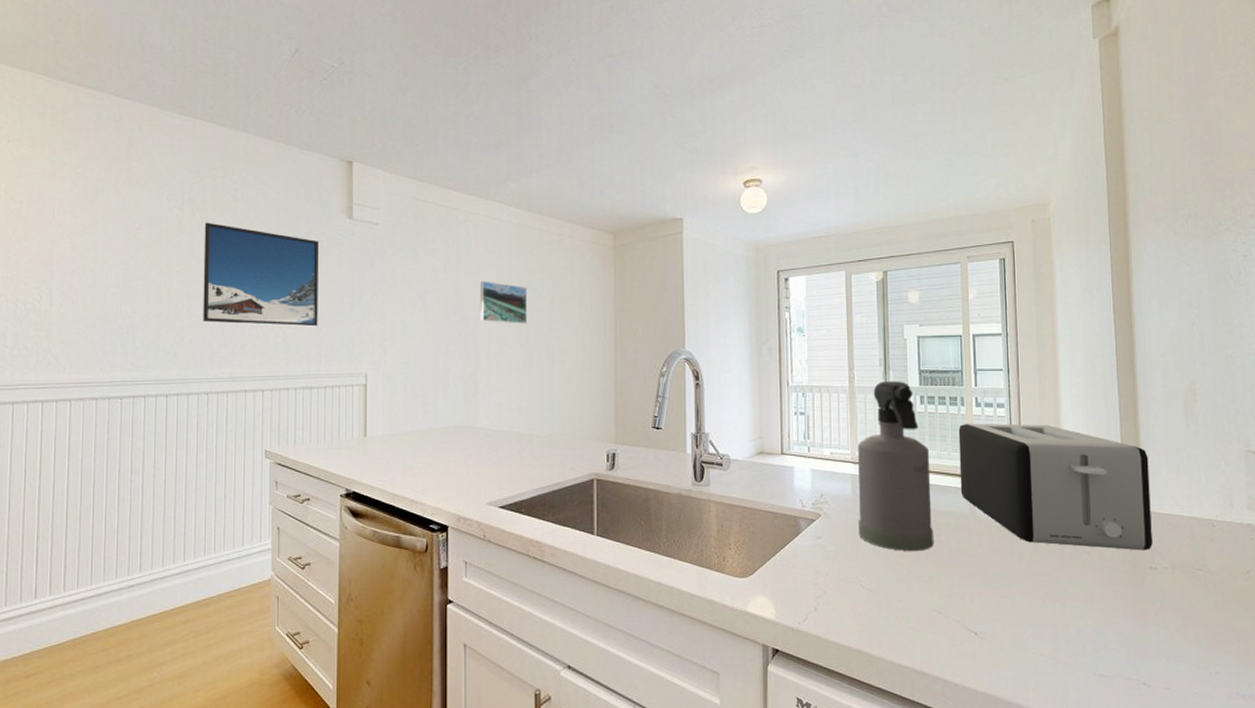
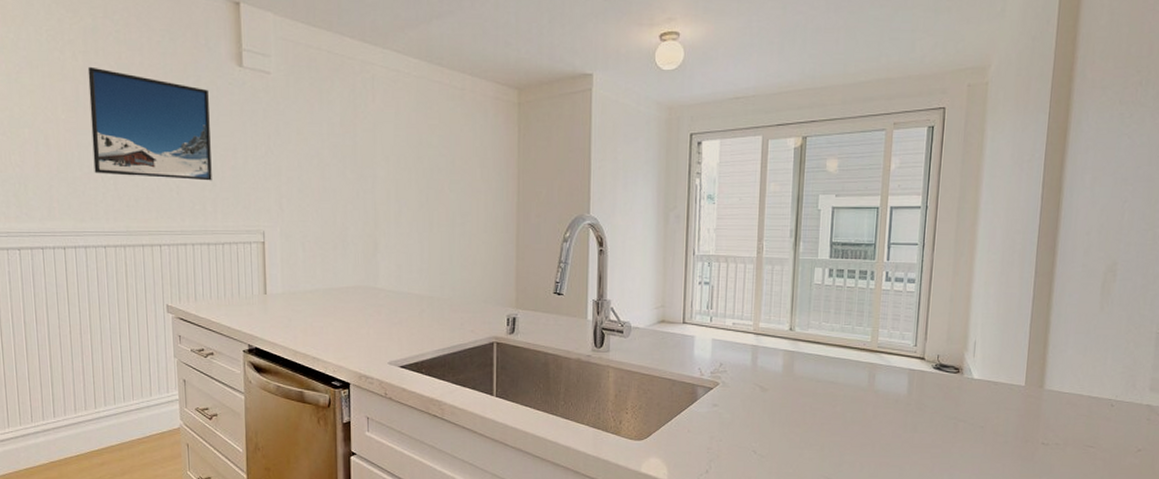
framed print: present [479,280,528,324] -> none [377,137,428,184]
spray bottle: present [858,381,934,551] -> none [755,253,834,420]
toaster: present [958,423,1152,551] -> none [861,297,1057,427]

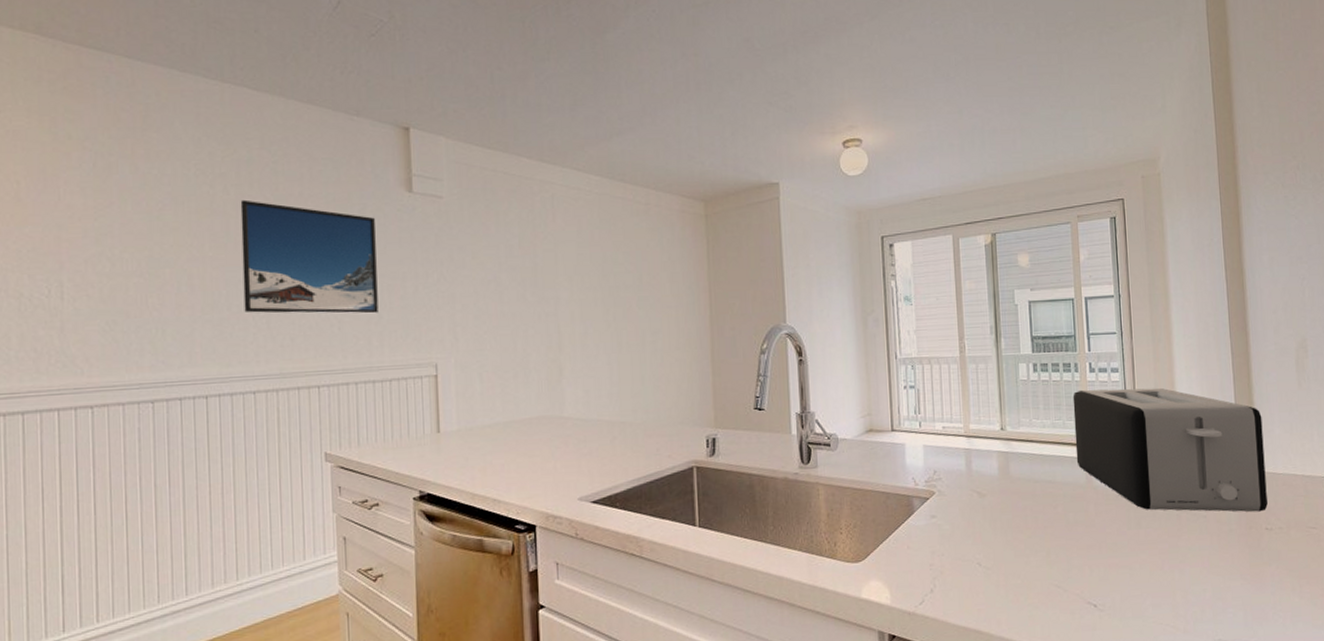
toaster: none [861,297,1057,427] -> present [1072,388,1268,512]

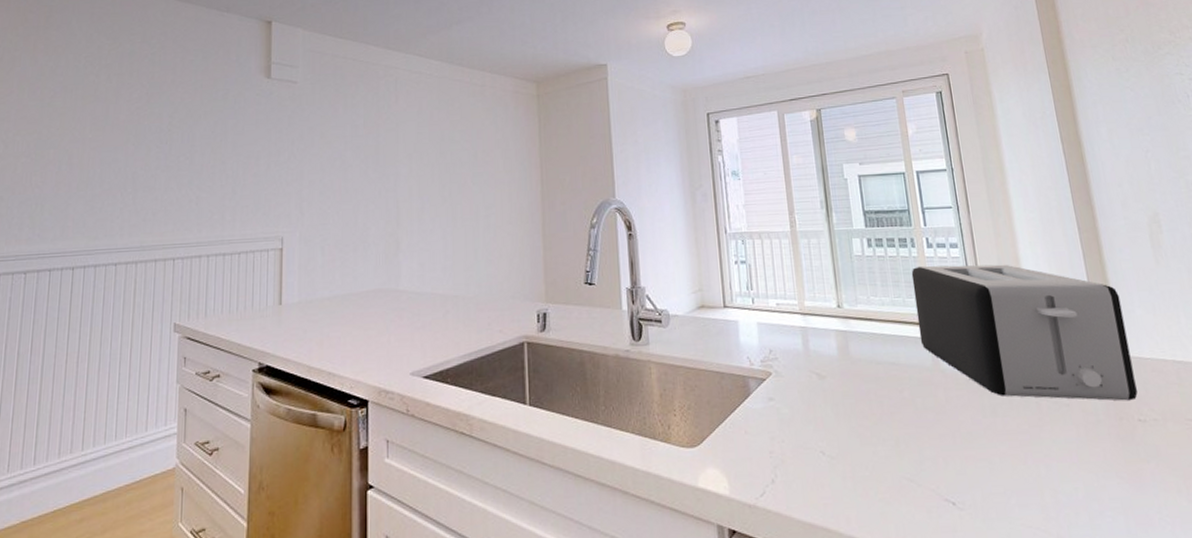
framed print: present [240,199,378,314] -> none [114,87,236,190]

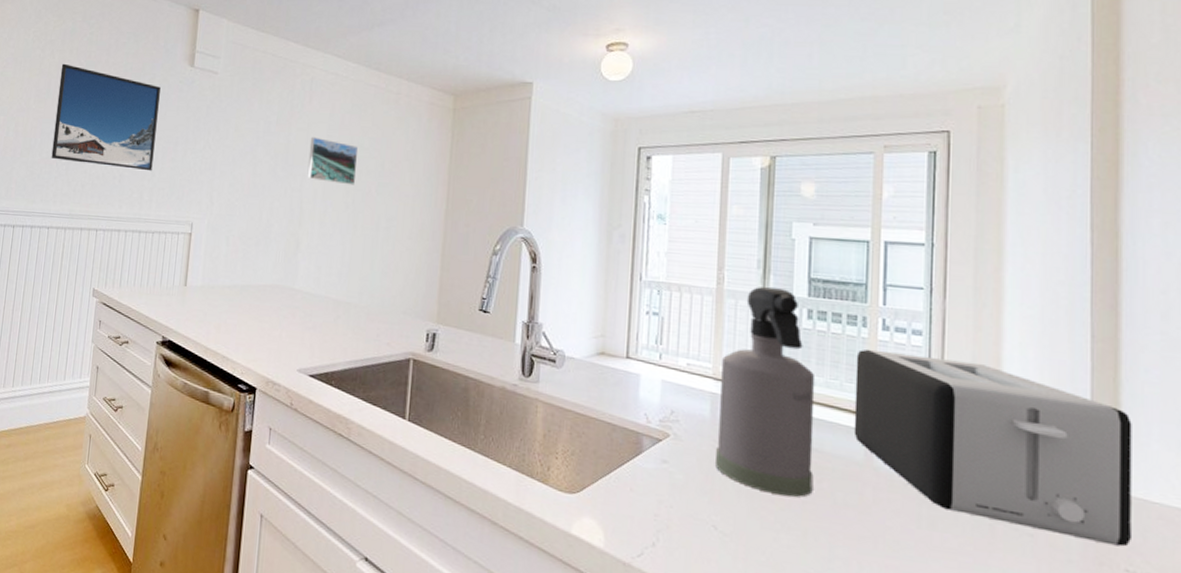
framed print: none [114,87,236,190] -> present [51,63,161,172]
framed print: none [400,135,450,179] -> present [307,136,359,185]
spray bottle: none [805,223,898,411] -> present [716,287,816,497]

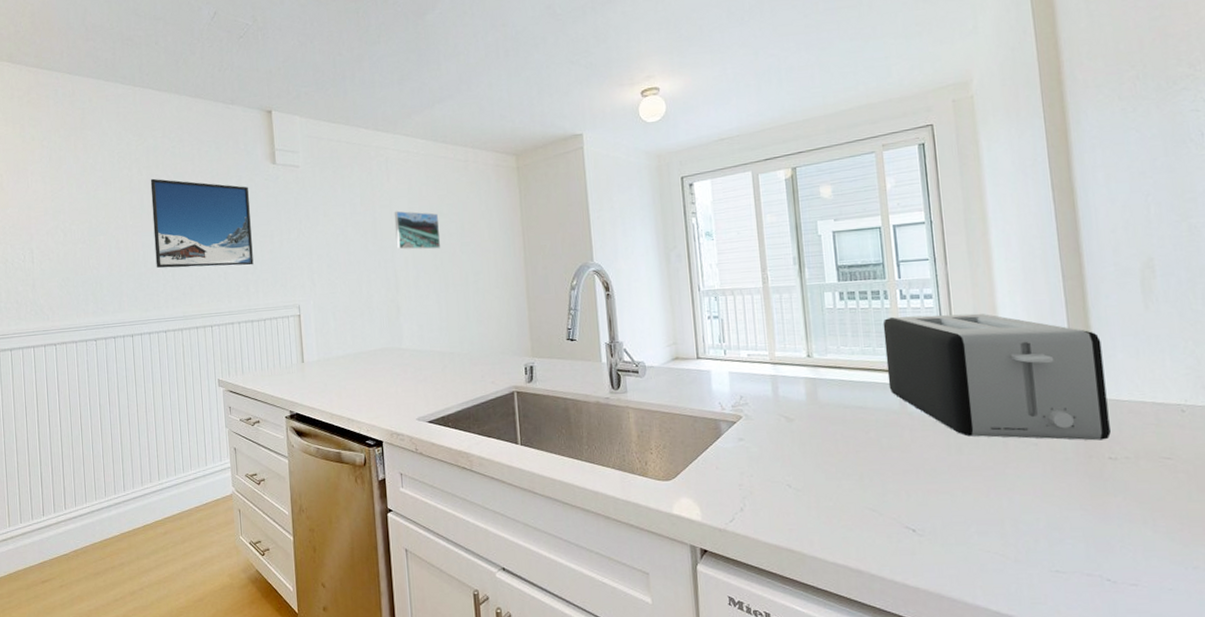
spray bottle: present [716,287,816,497] -> none [776,278,863,450]

